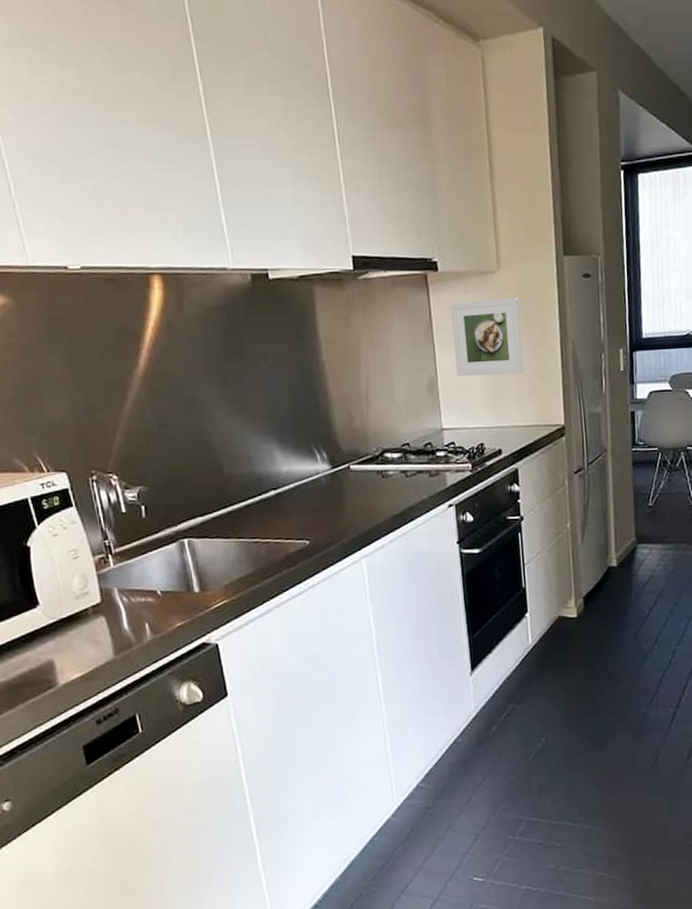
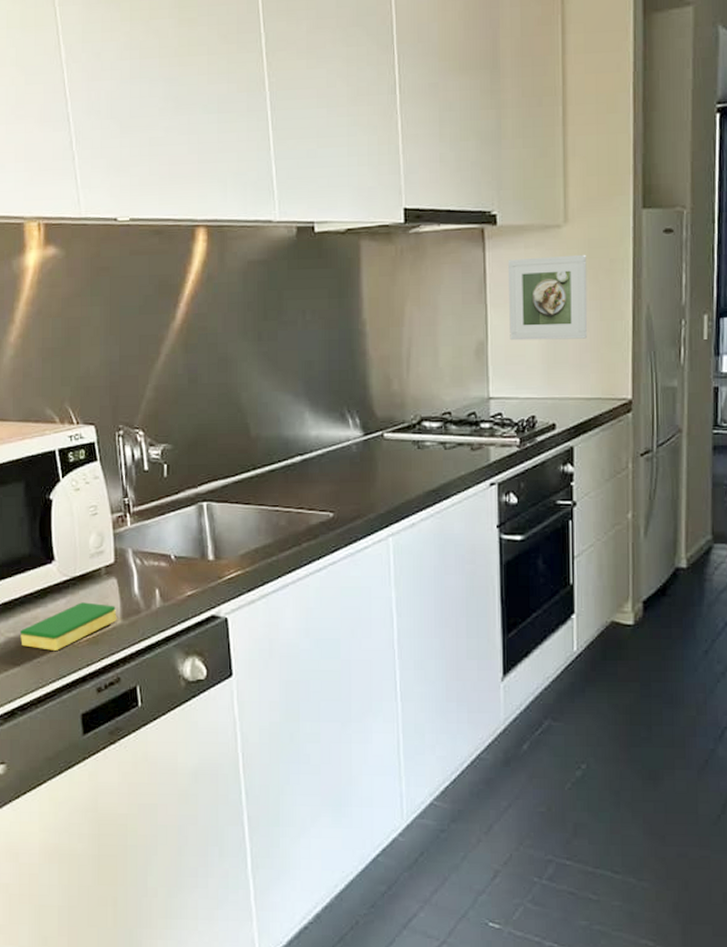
dish sponge: none [10,641,110,690] -> present [19,602,117,650]

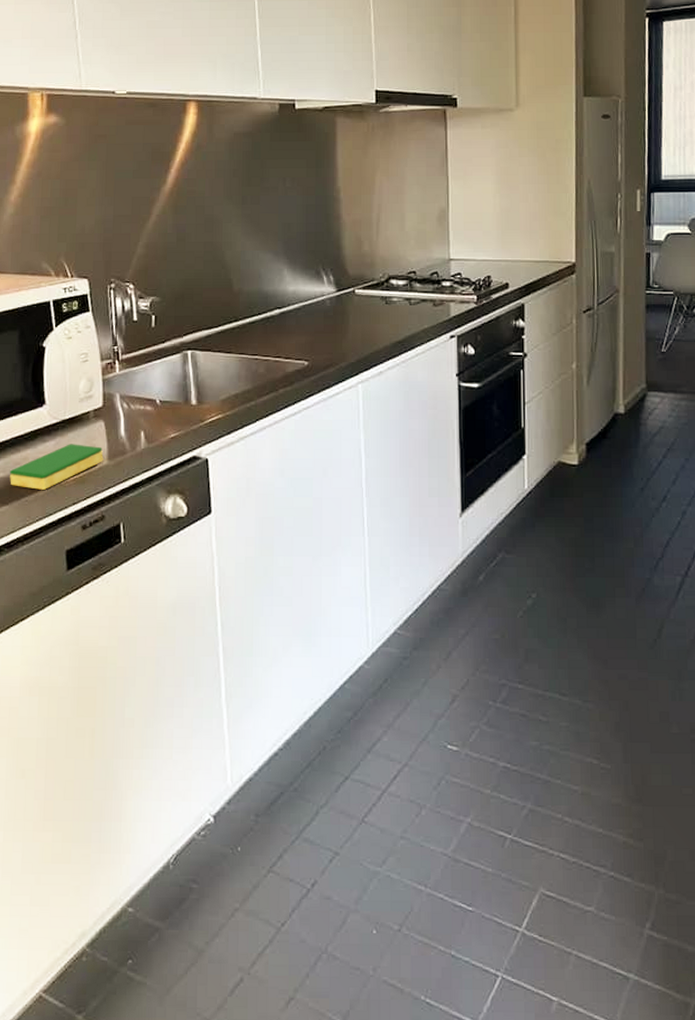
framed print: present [507,254,588,341] -> none [466,135,537,209]

